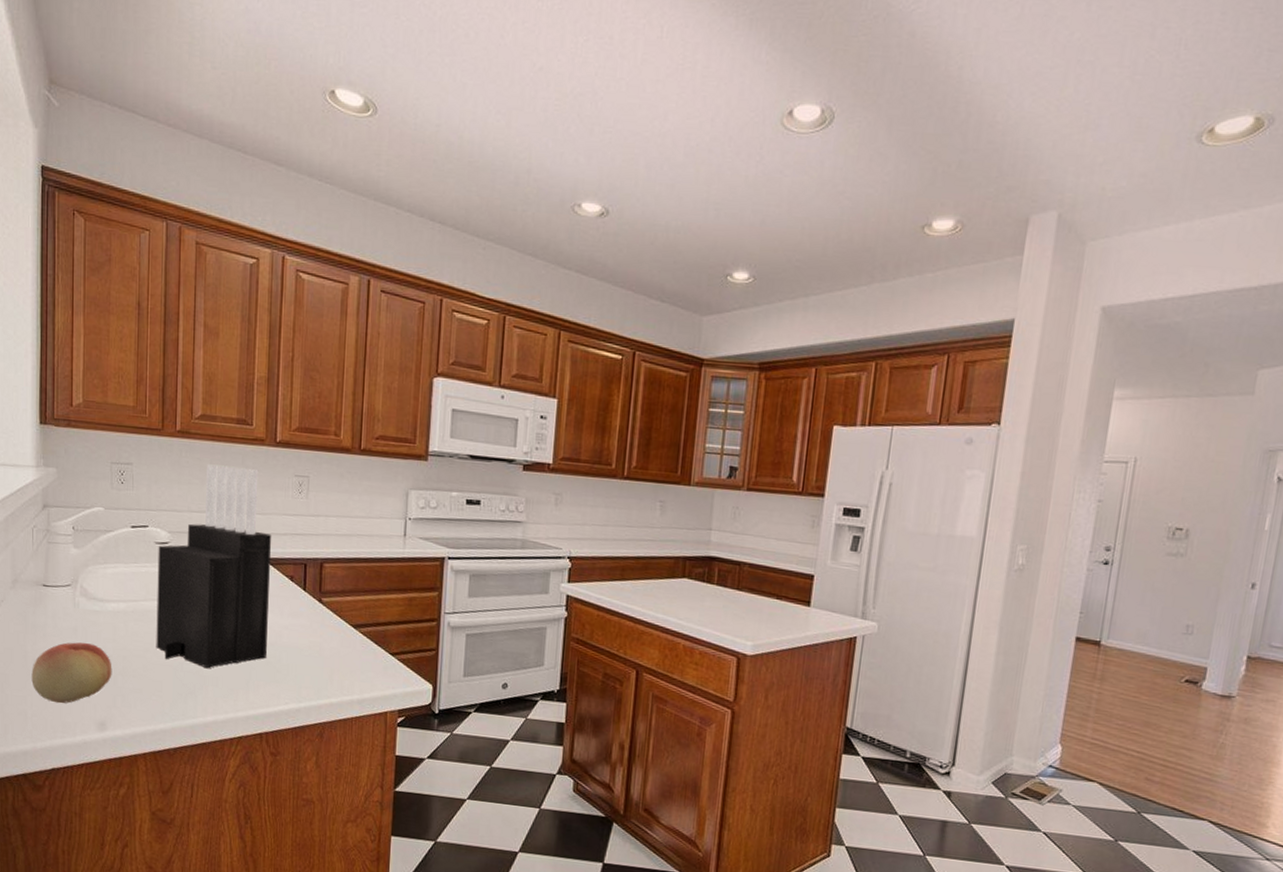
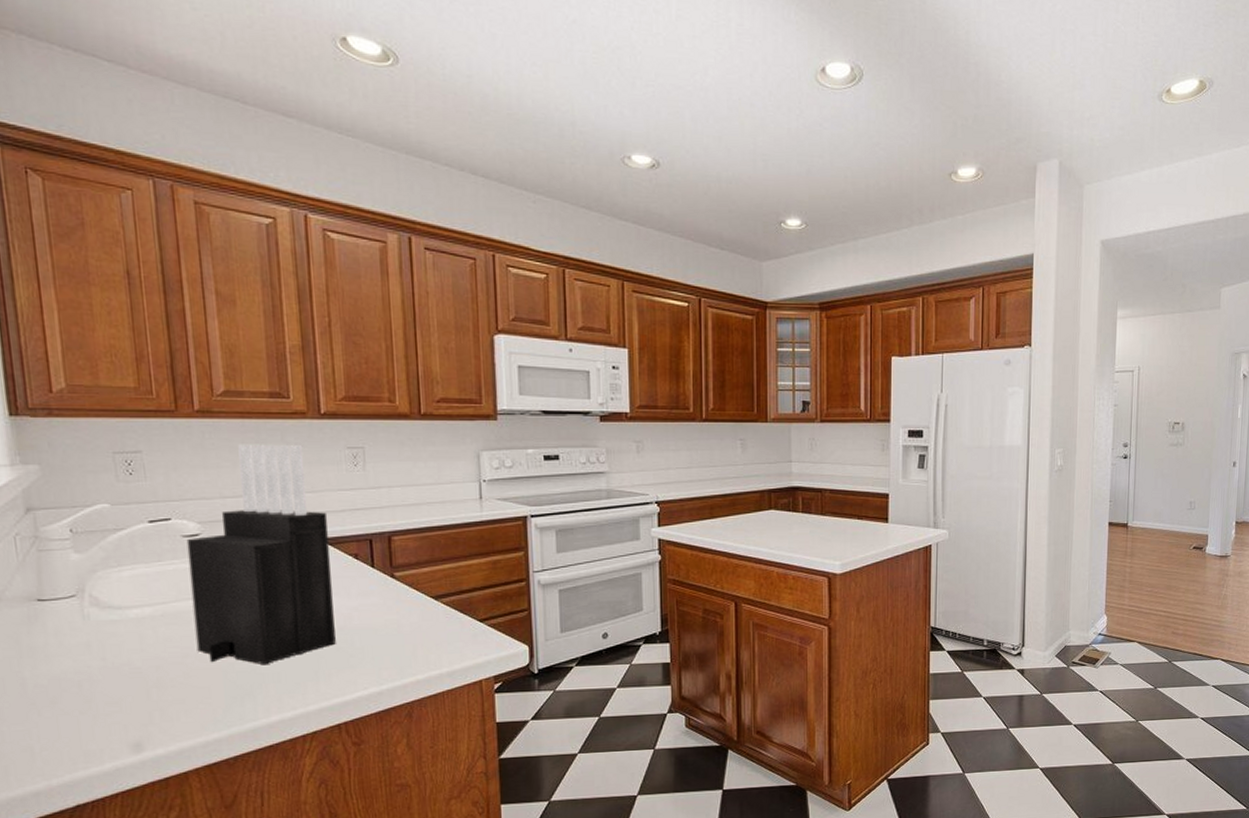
fruit: present [31,642,112,704] -> none [34,658,144,731]

